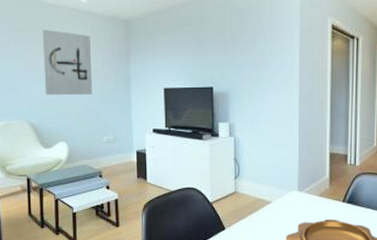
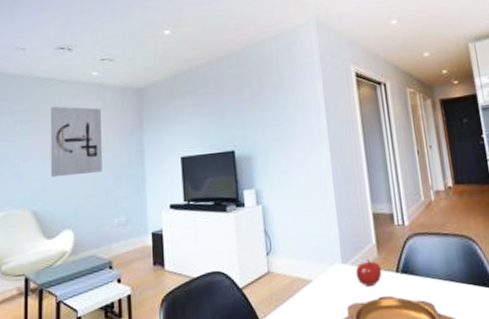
fruit: none [308,190,331,211] -> present [355,259,382,287]

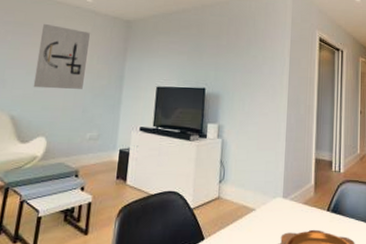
fruit: present [355,259,382,287] -> none [293,197,316,220]

